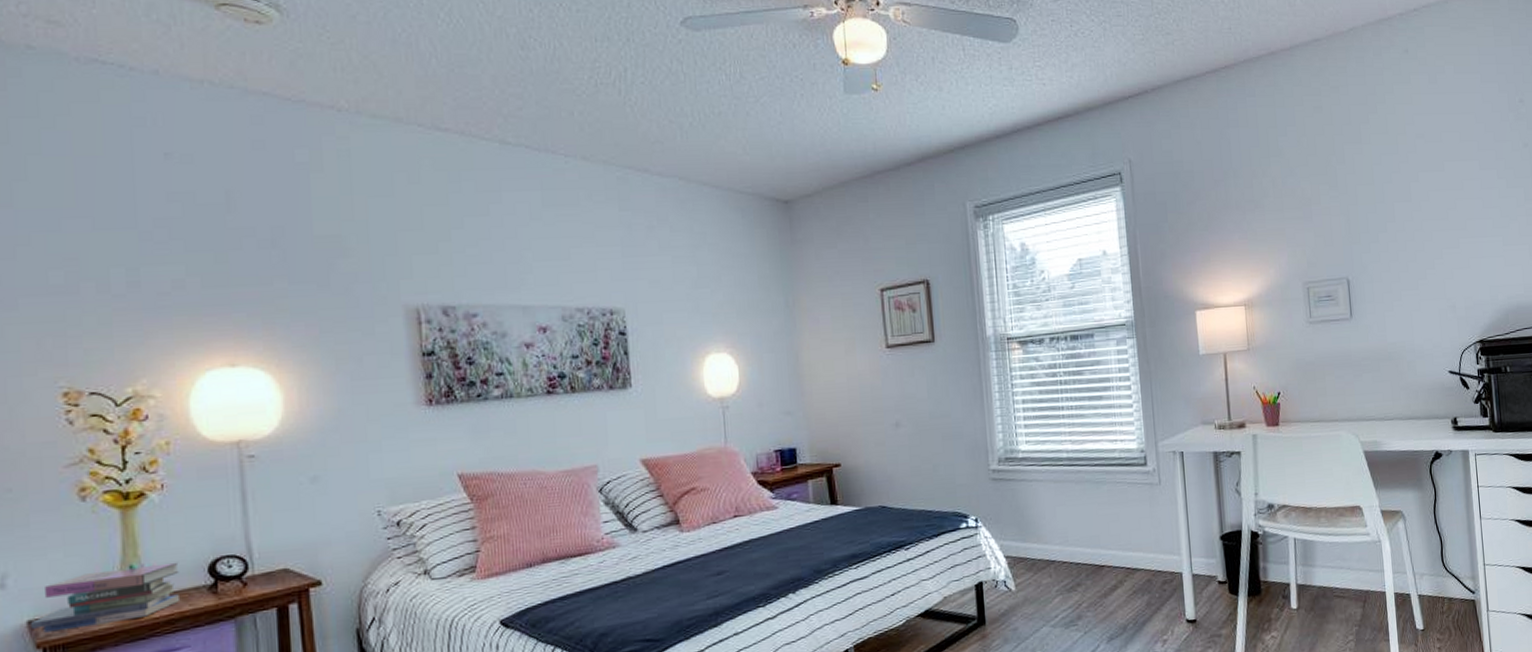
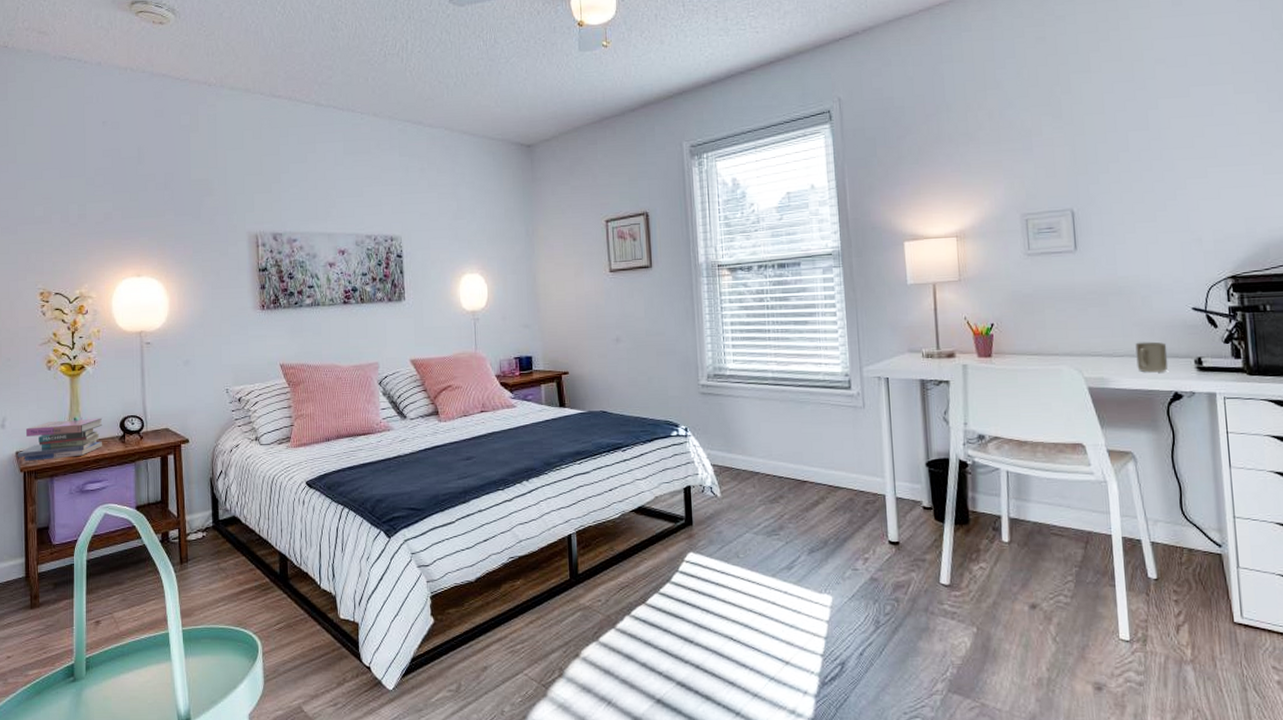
mug: none [1403,404,1431,434] -> present [1135,341,1169,373]

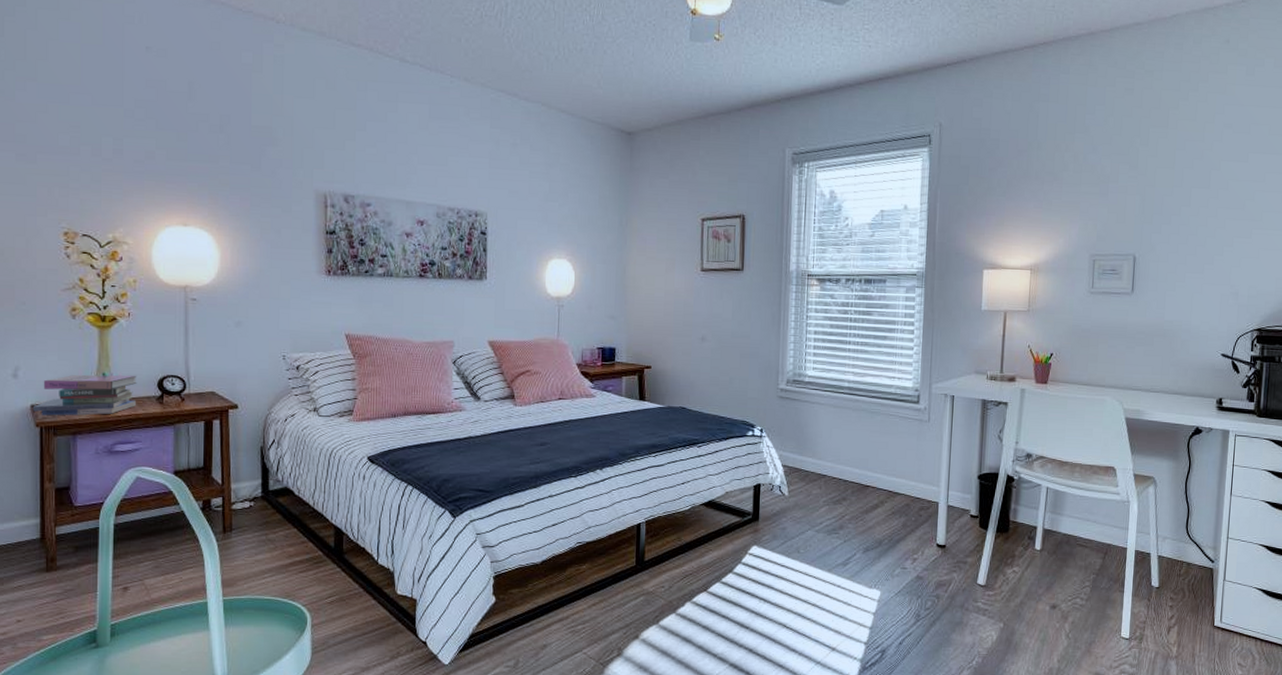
mug: present [1135,341,1169,373] -> none [1169,380,1196,409]

